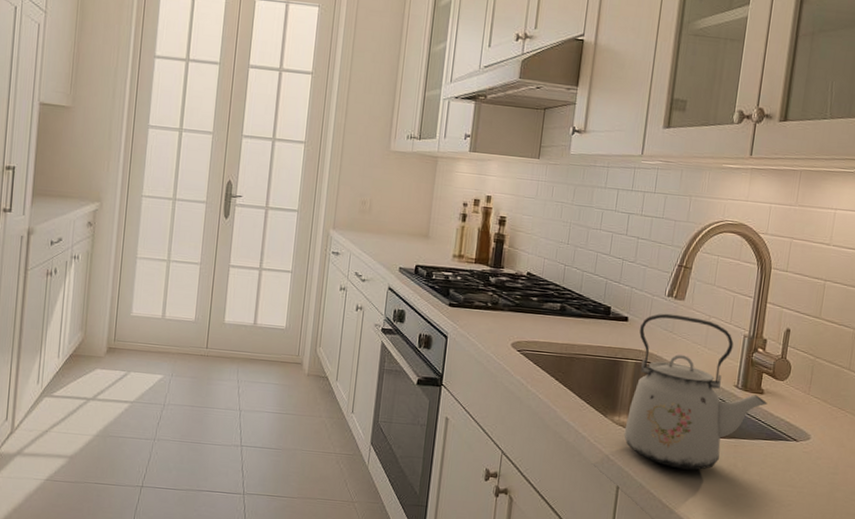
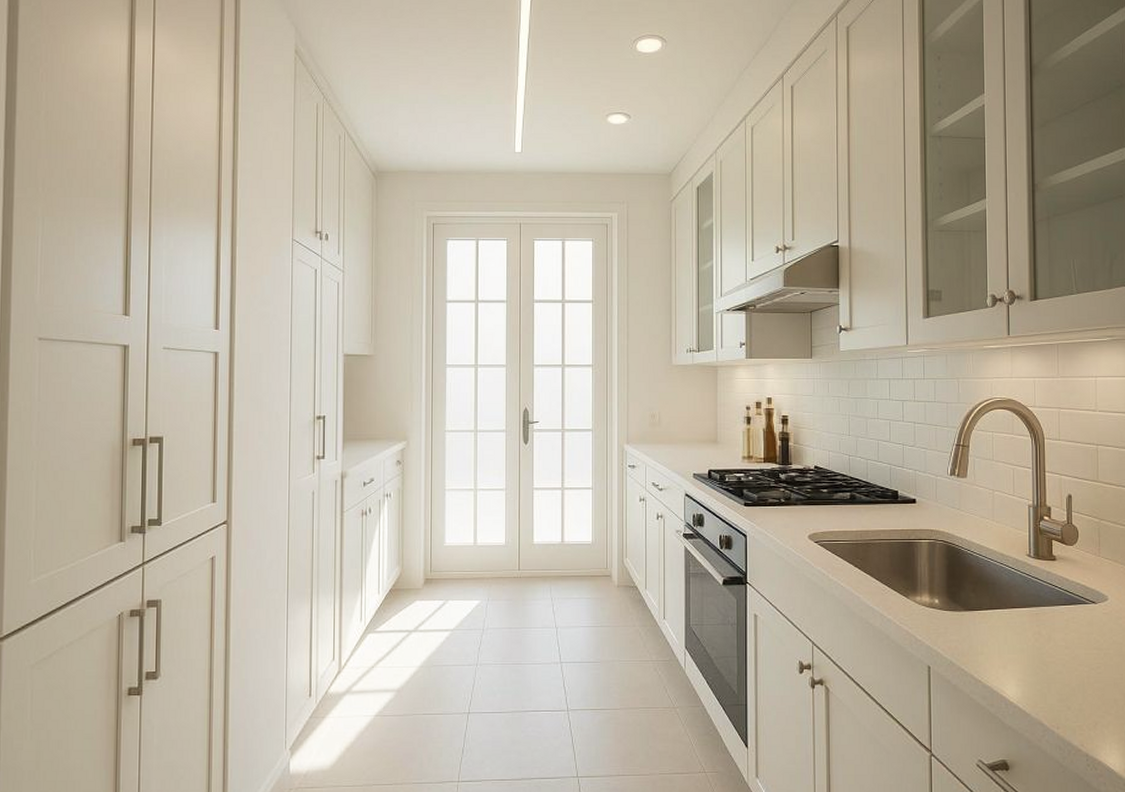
kettle: present [623,313,768,471] -> none [927,492,1061,643]

